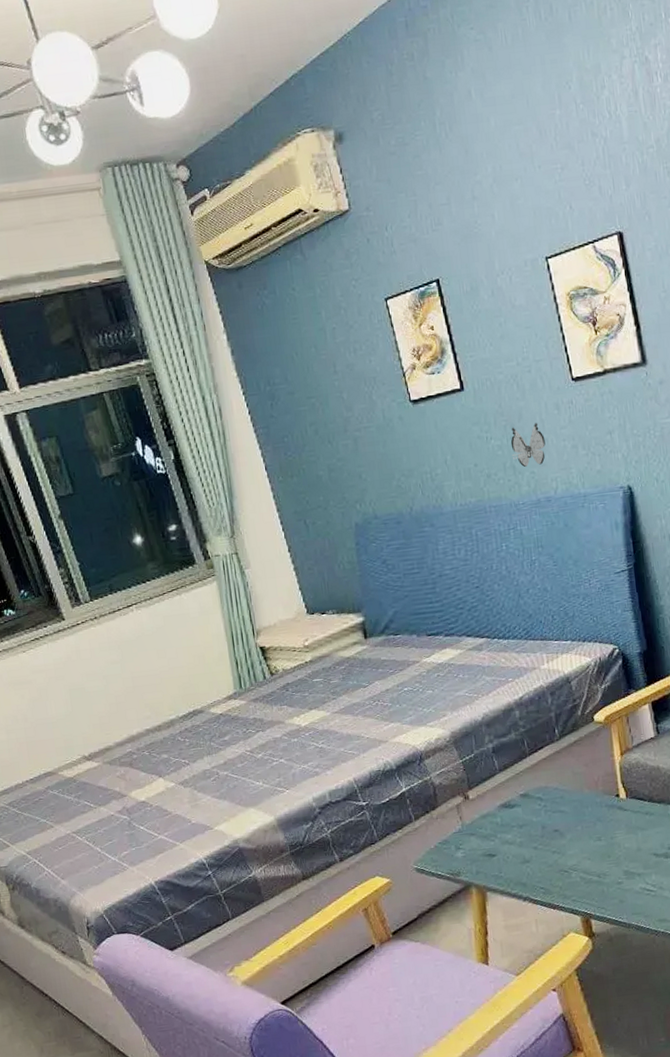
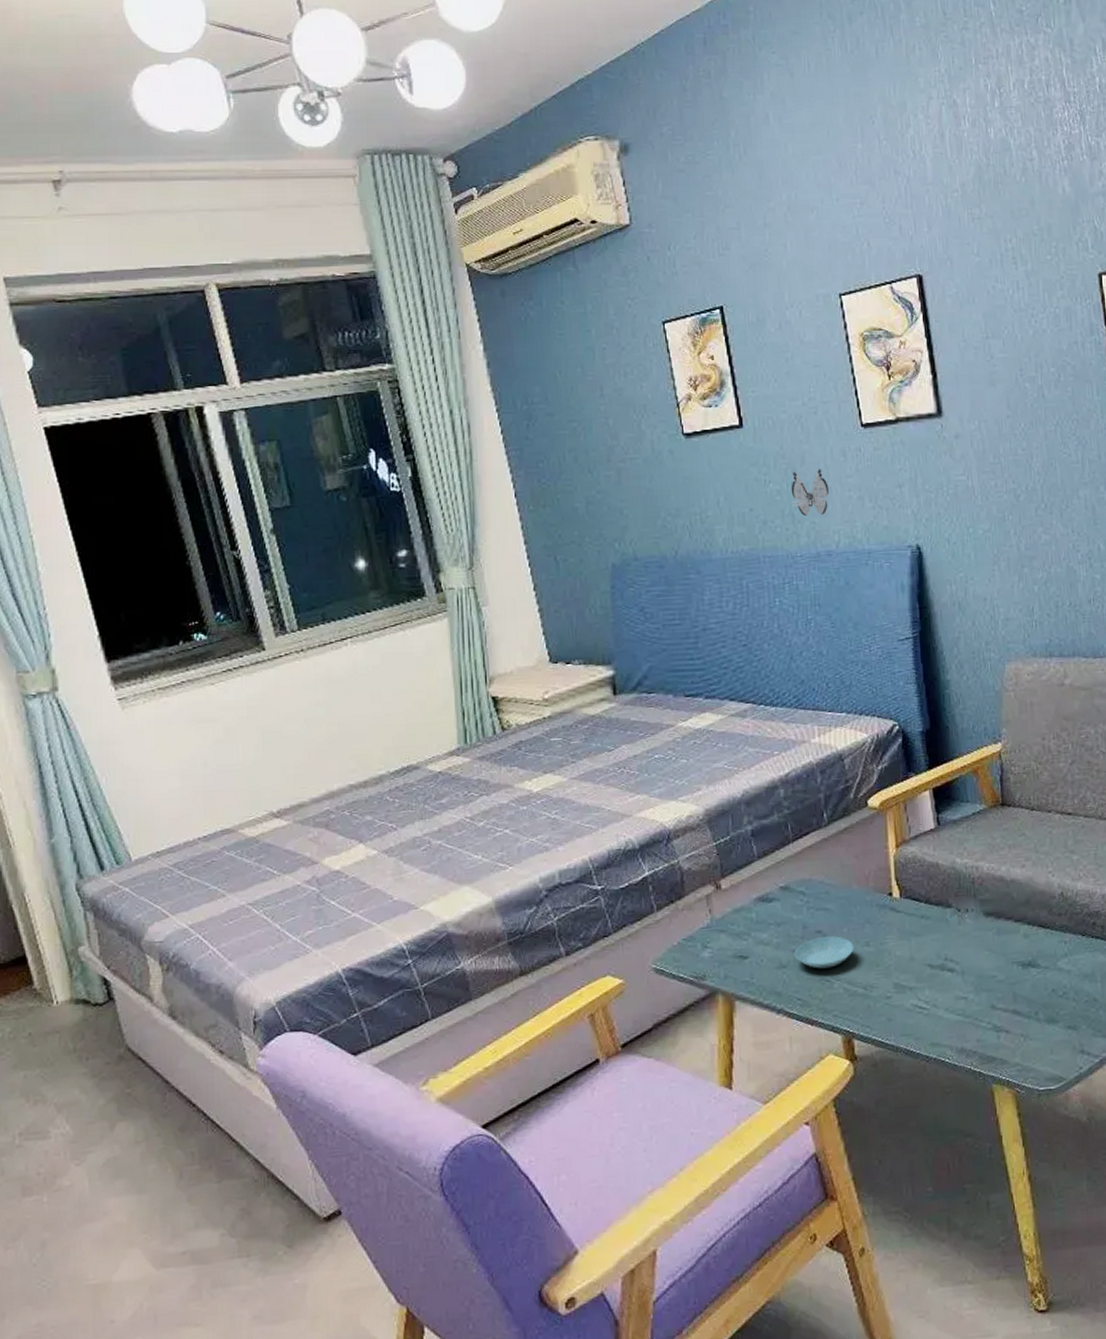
saucer: none [535,833,588,862] -> present [794,936,854,969]

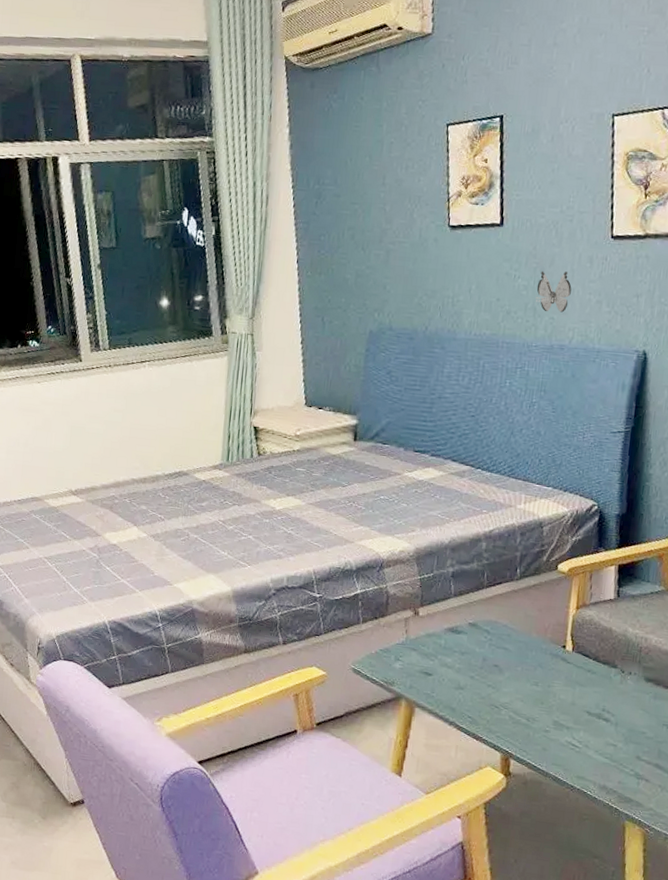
saucer: present [794,936,854,969] -> none [471,670,525,697]

